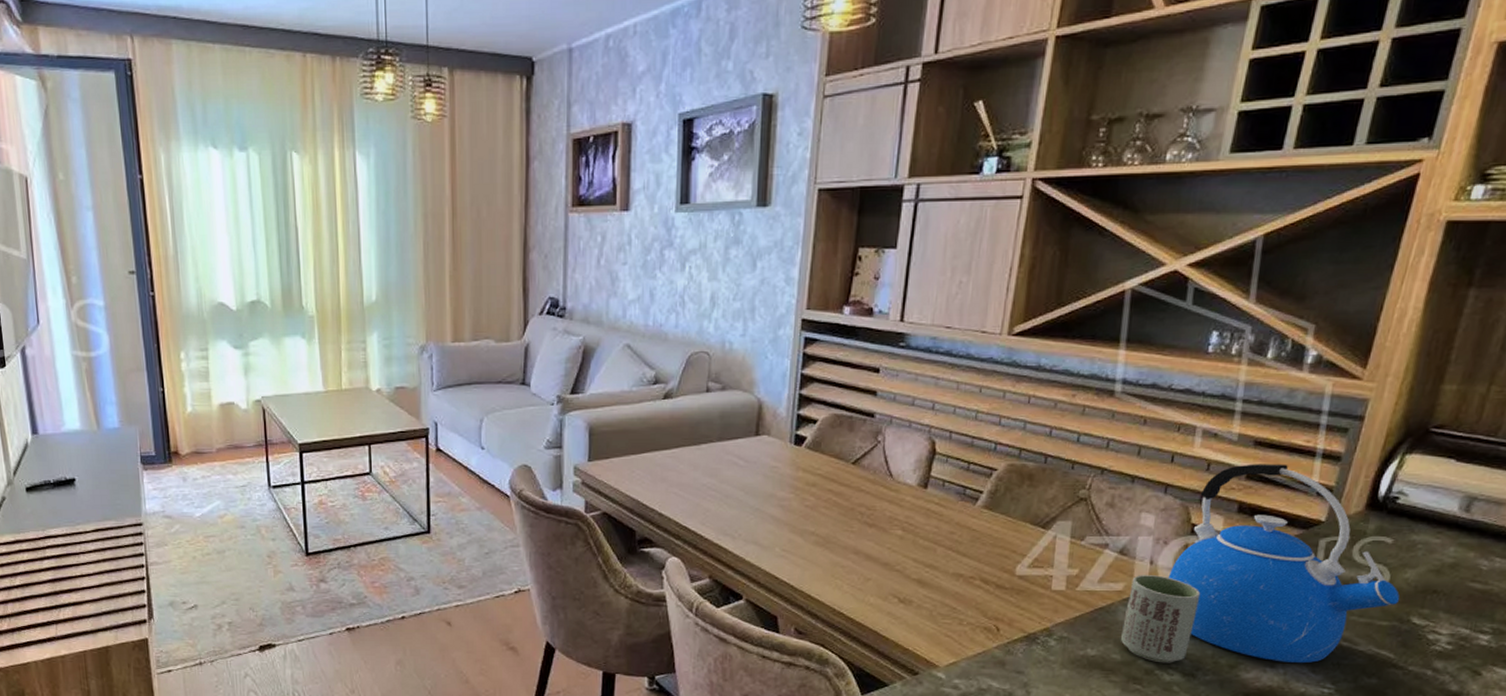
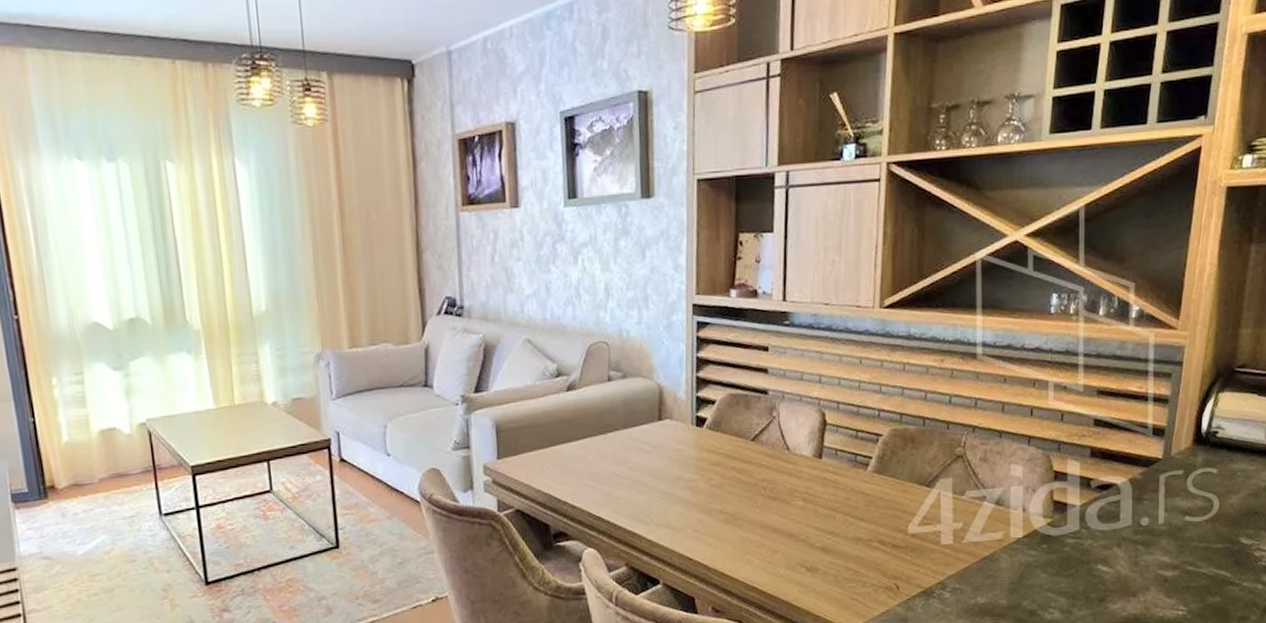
cup: present [1121,575,1201,663] -> none [1006,521,1068,604]
kettle: present [1168,464,1399,664] -> none [1039,409,1228,591]

